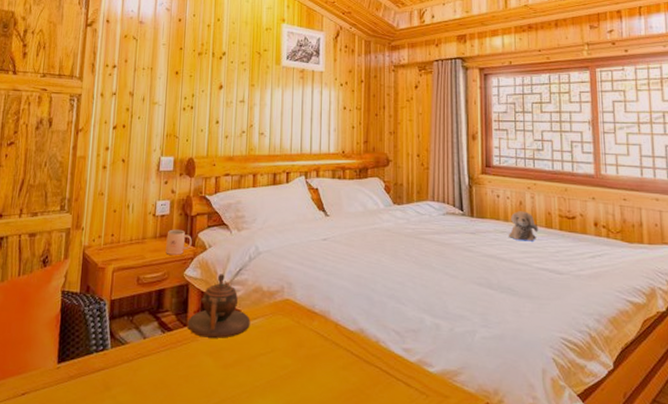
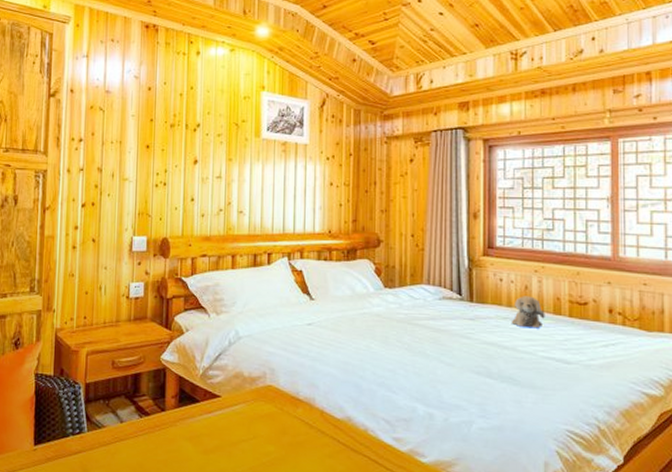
mug: present [165,229,192,255] -> none [141,312,168,339]
teapot: present [187,274,250,338] -> none [165,358,231,424]

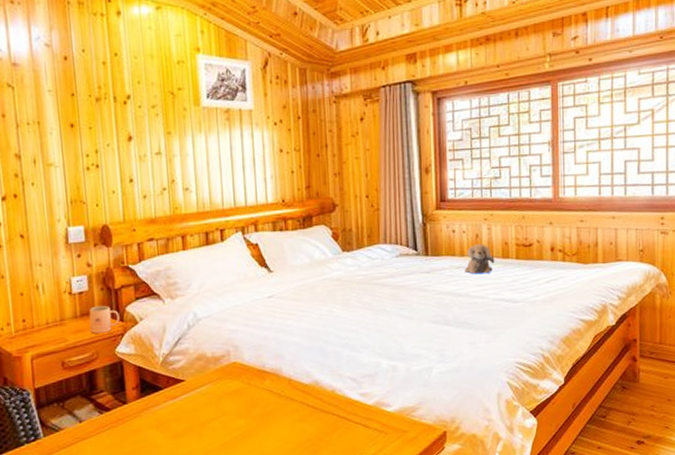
mug: none [141,312,168,339] -> present [89,305,120,334]

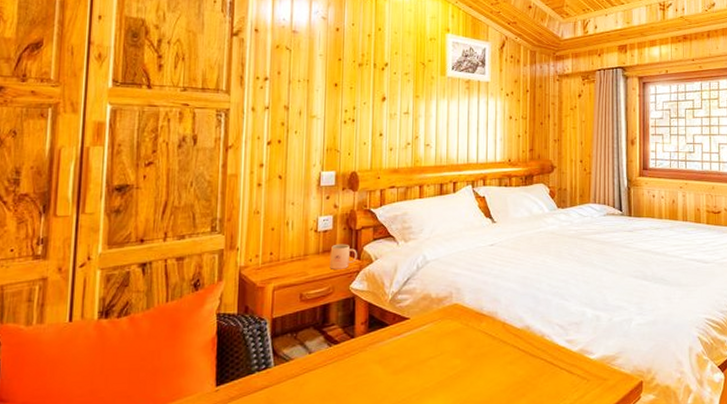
plush toy: present [465,243,495,275] -> none [663,209,689,236]

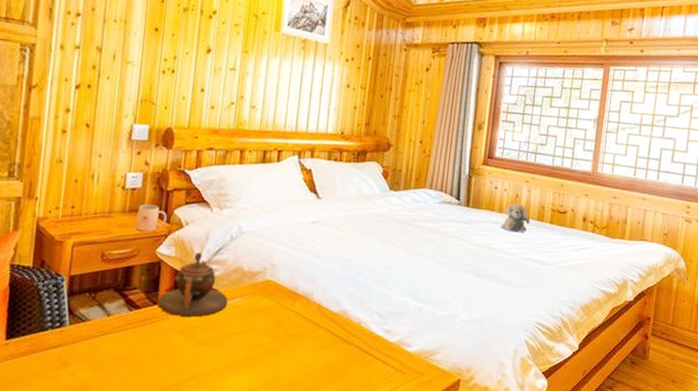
teapot: none [355,284,419,347] -> present [157,253,228,317]
plush toy: none [663,209,689,236] -> present [501,203,530,233]

